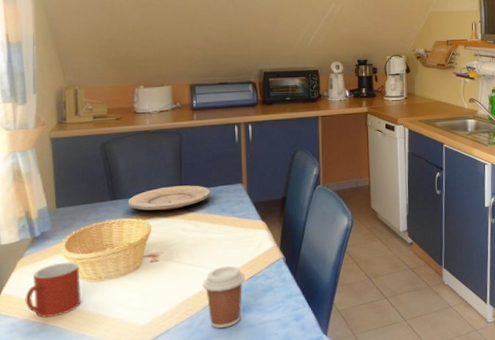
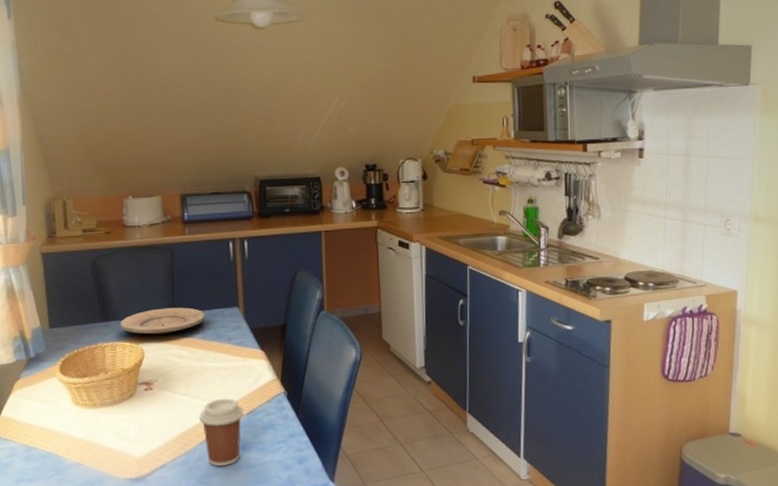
mug: present [25,261,81,318] -> none [23,386,77,443]

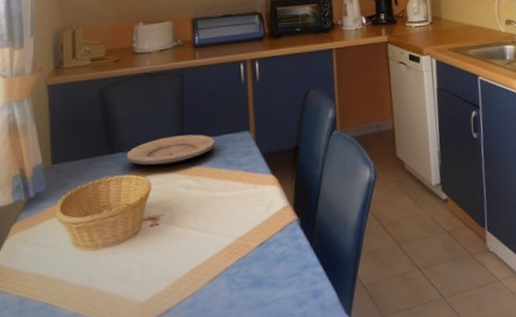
coffee cup: present [199,398,244,467] -> none [208,229,255,307]

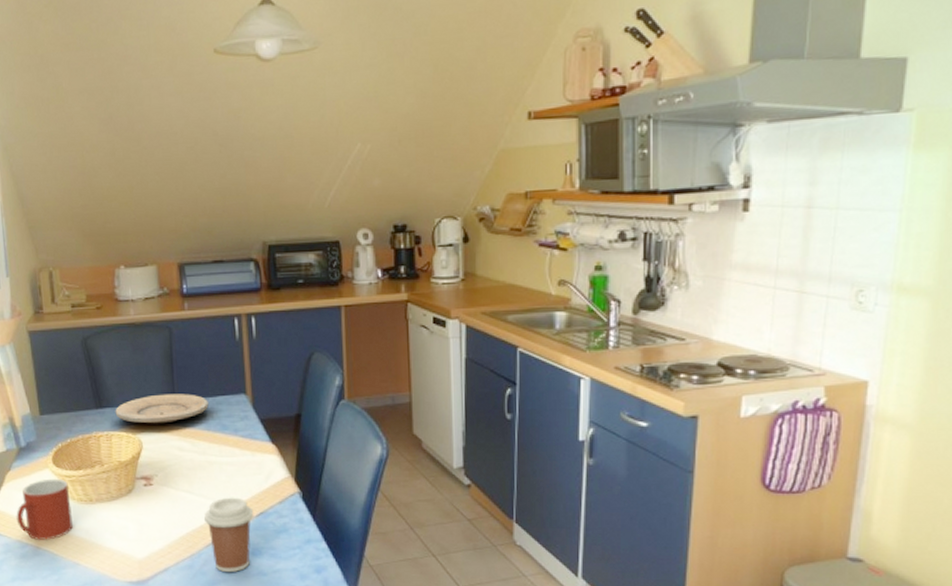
mug: none [17,226,76,293] -> present [16,478,73,540]
coffee cup: none [208,229,255,307] -> present [204,497,254,573]

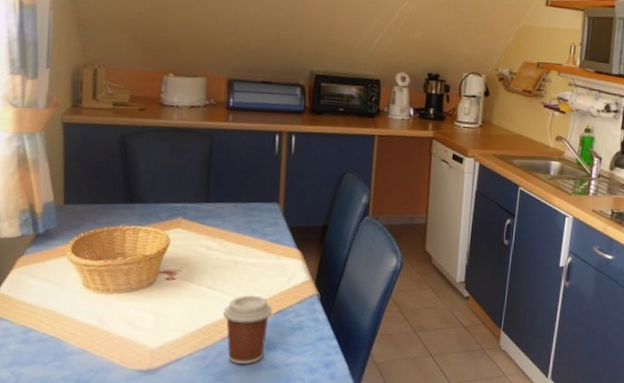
mug: present [16,478,73,540] -> none [22,266,86,327]
plate: present [115,394,209,424] -> none [145,195,241,223]

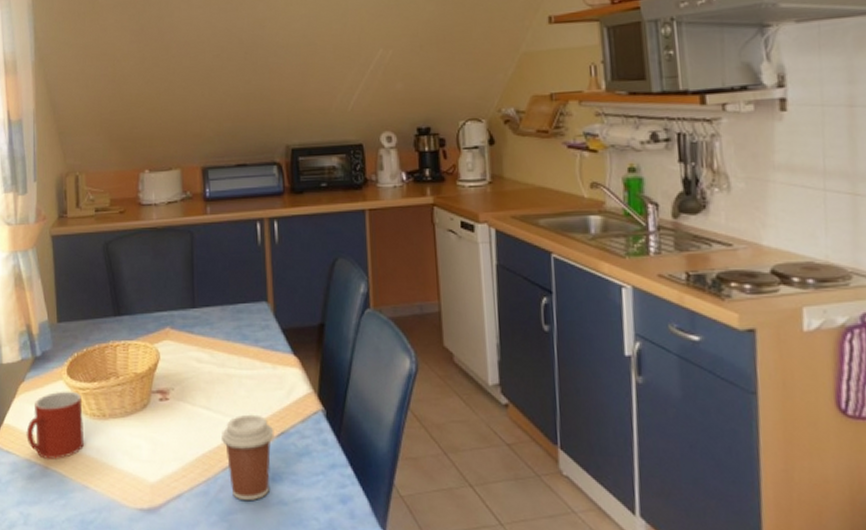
mug: none [22,266,86,327] -> present [26,391,84,459]

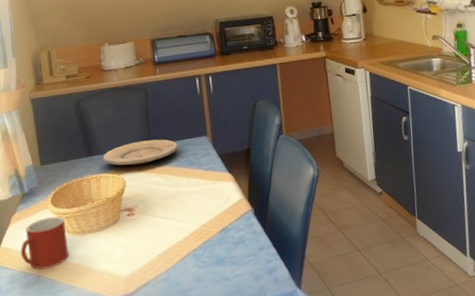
plate: none [133,301,229,333] -> present [102,139,178,166]
coffee cup: present [222,414,275,501] -> none [177,218,217,281]

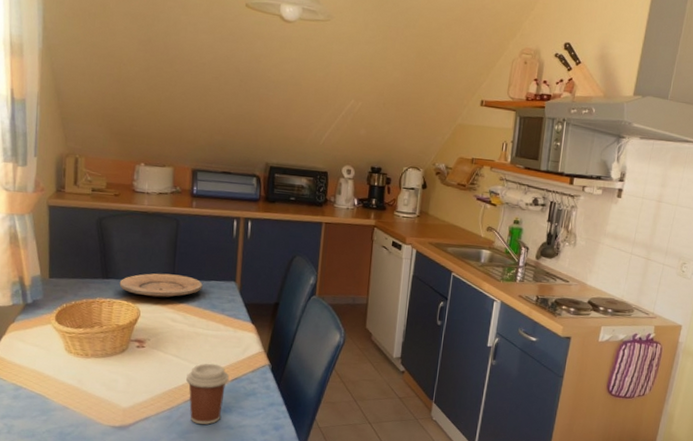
mug: present [20,216,69,270] -> none [14,333,68,386]
coffee cup: none [177,218,217,281] -> present [186,363,230,425]

